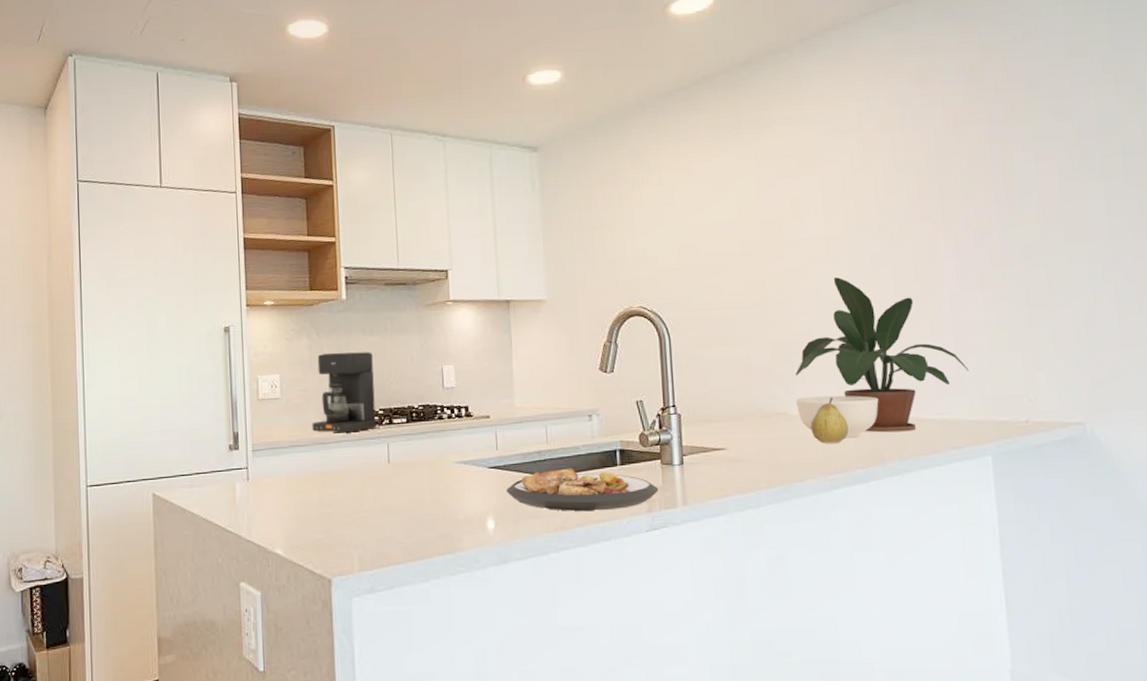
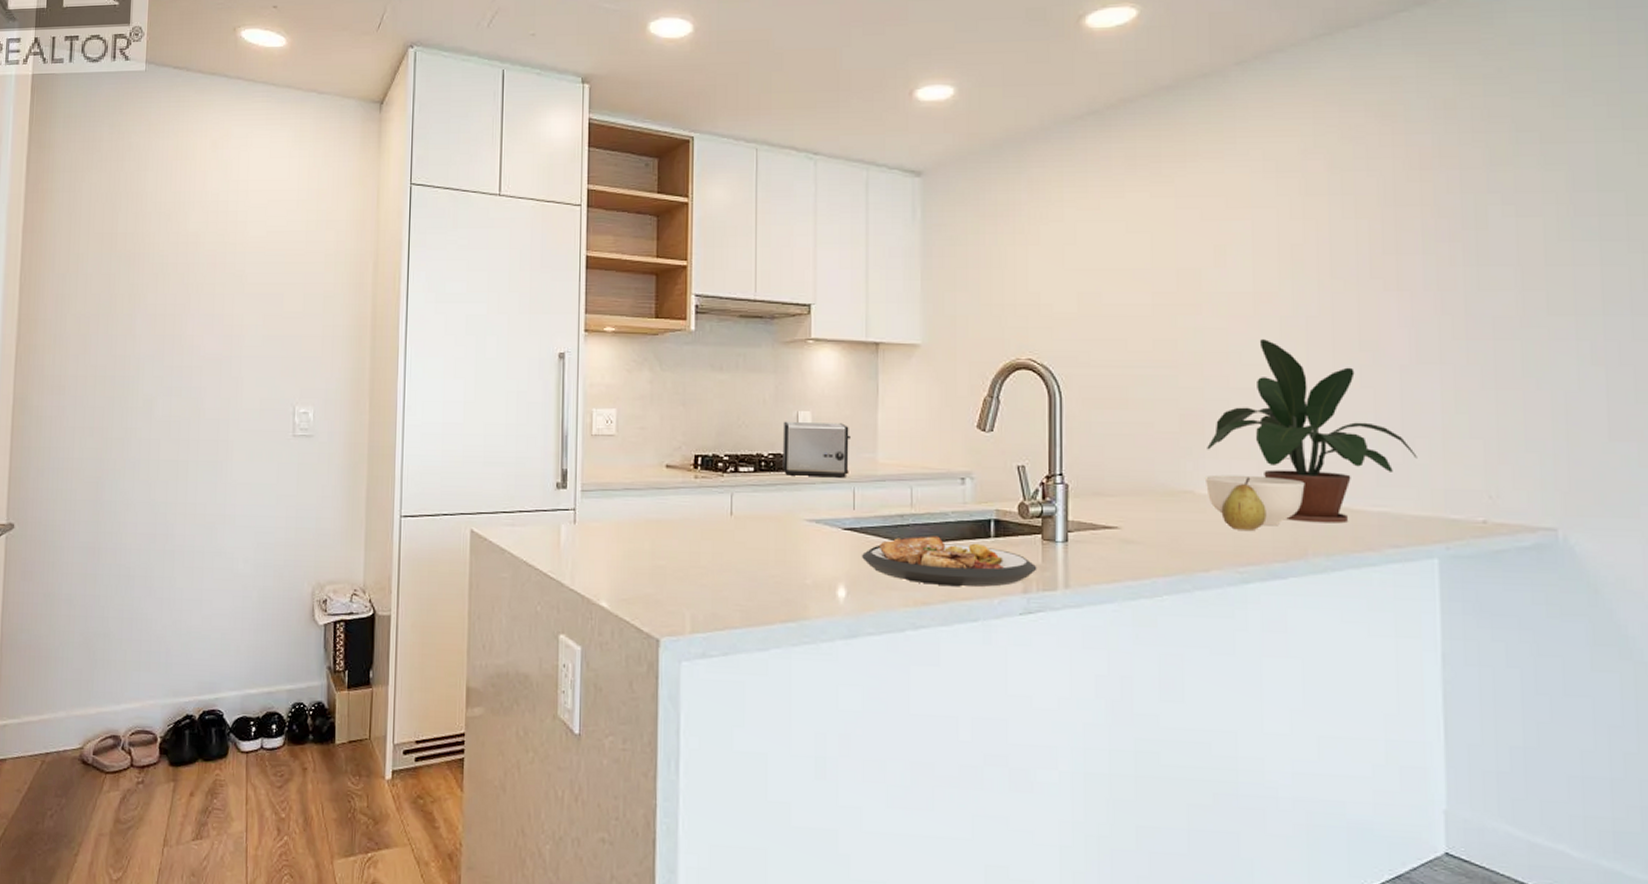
coffee maker: present [312,352,377,433] -> none [648,388,721,479]
toaster: none [429,374,490,424] -> present [782,421,851,478]

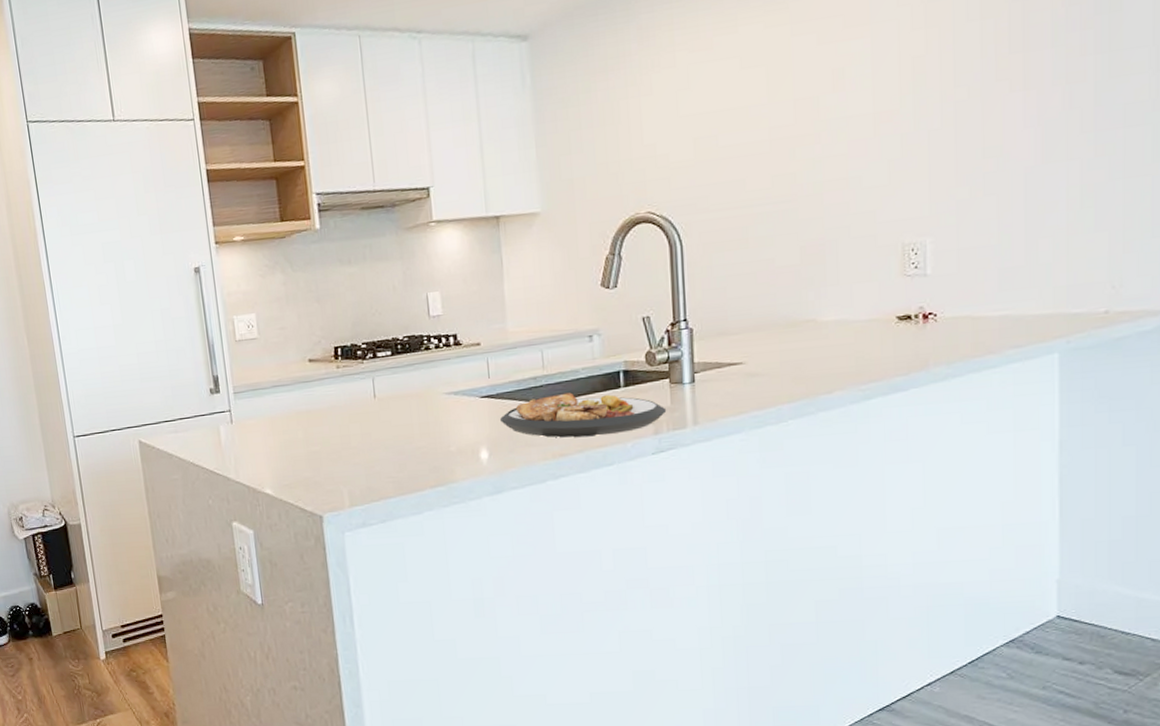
toaster: present [782,421,851,478] -> none [414,299,481,355]
bowl: present [1204,474,1305,526] -> none [826,295,926,344]
potted plant: present [1207,339,1418,524] -> none [828,159,1040,336]
fruit: present [1221,477,1267,530] -> none [843,298,888,351]

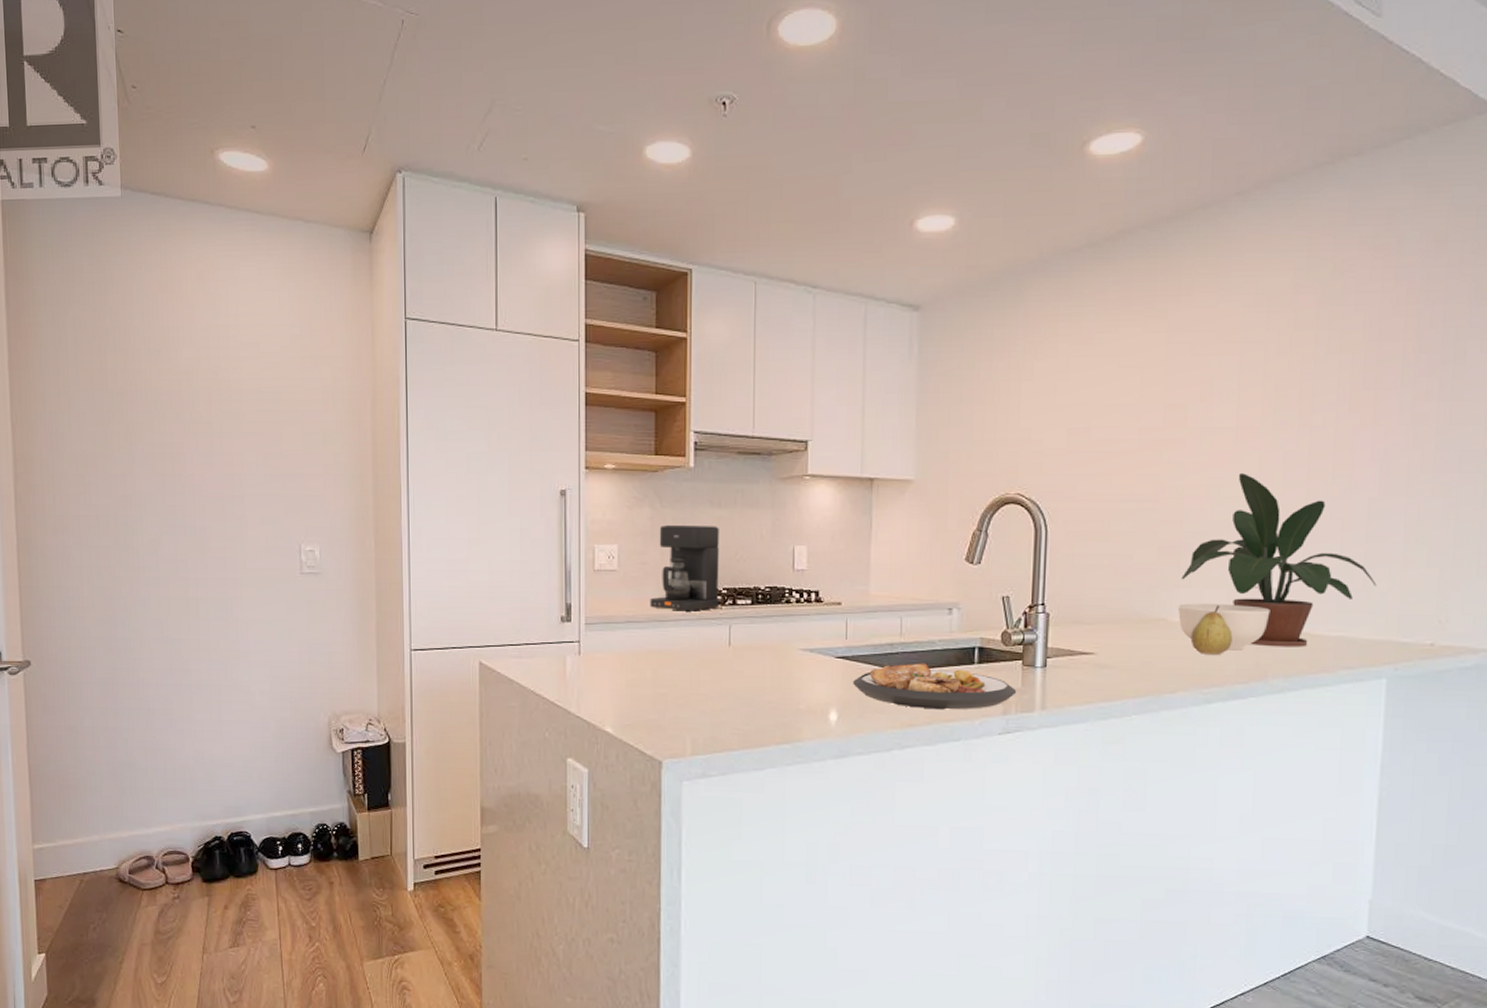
coffee maker: none [292,283,361,371] -> present [650,524,720,611]
bowl: none [826,295,926,344] -> present [1177,603,1270,651]
potted plant: none [828,159,1040,336] -> present [1181,473,1377,647]
fruit: none [843,298,888,351] -> present [1190,605,1233,655]

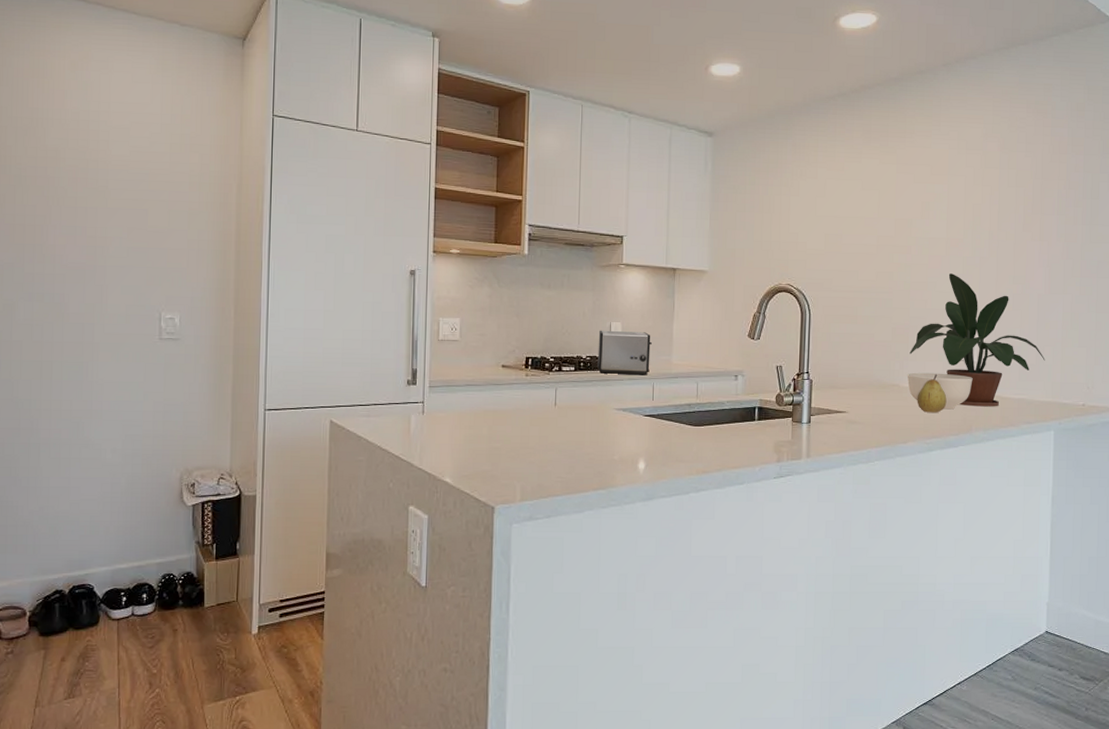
coffee maker: present [650,524,720,611] -> none [487,302,548,376]
toaster: none [779,555,844,609] -> present [597,330,652,375]
plate: present [852,663,1017,710] -> none [657,420,788,459]

